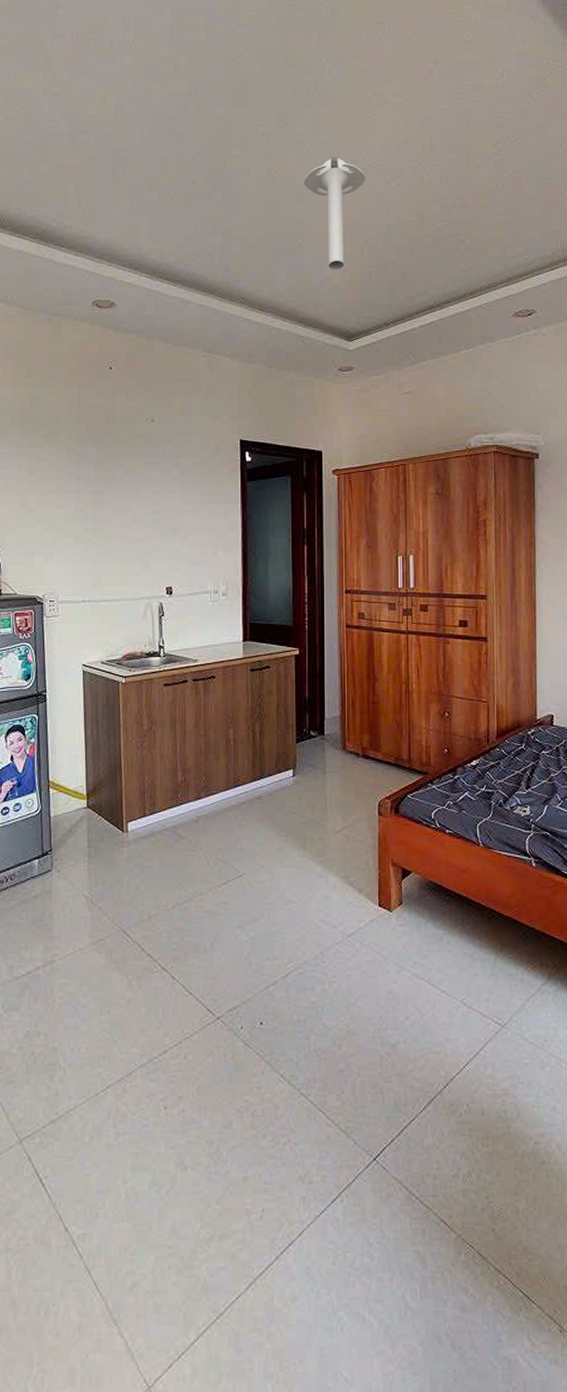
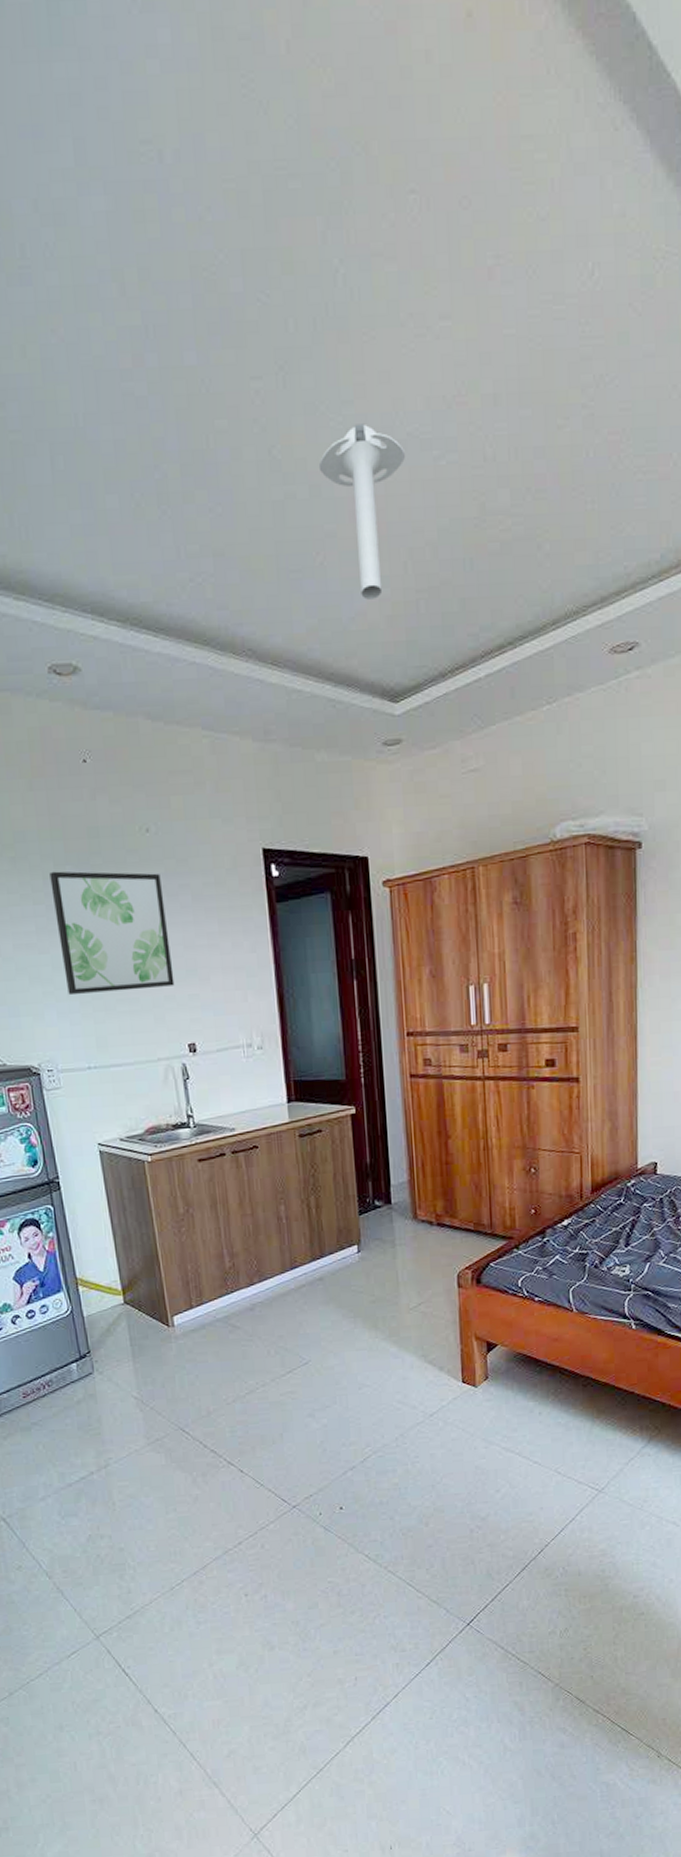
wall art: none [72,446,161,542] -> present [49,871,175,996]

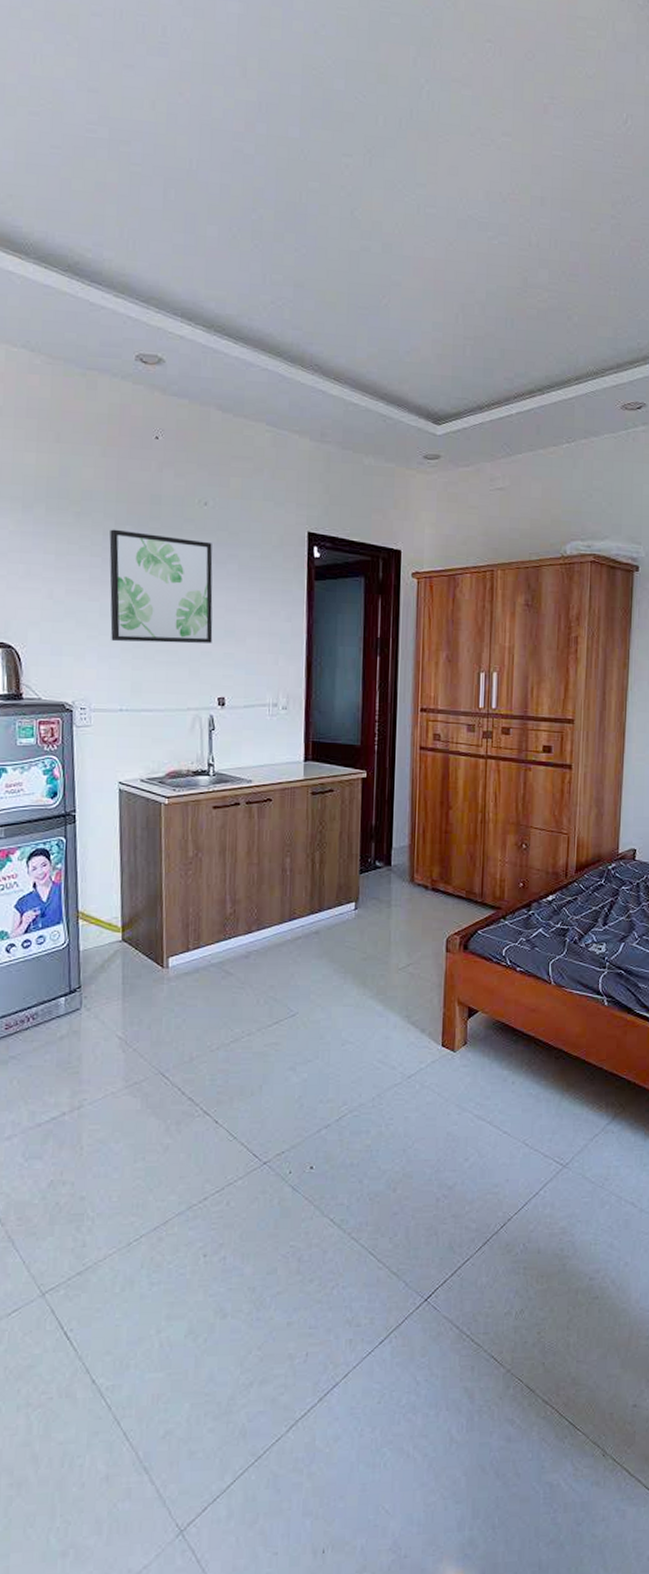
ceiling light: present [318,423,406,600] -> none [392,202,466,340]

